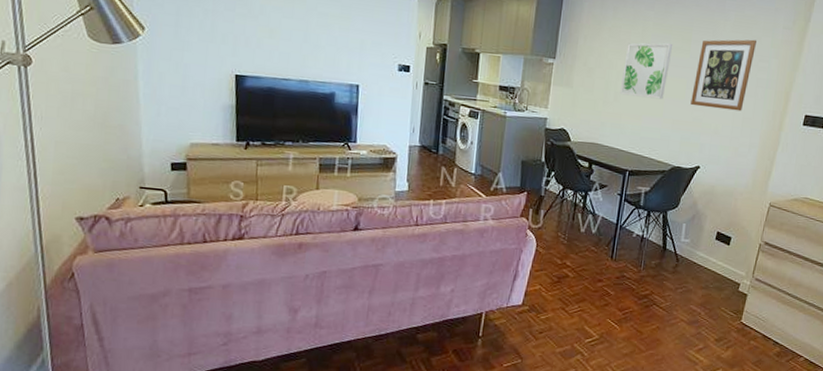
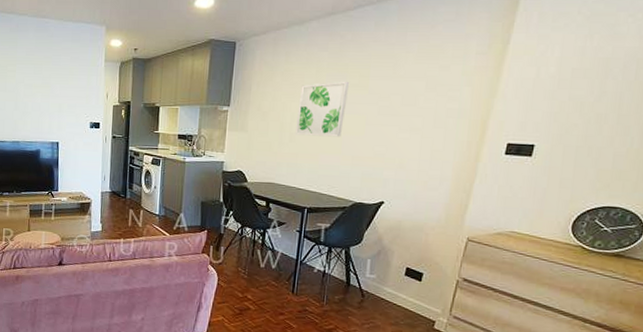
wall art: present [690,39,757,112] -> none [371,69,444,144]

